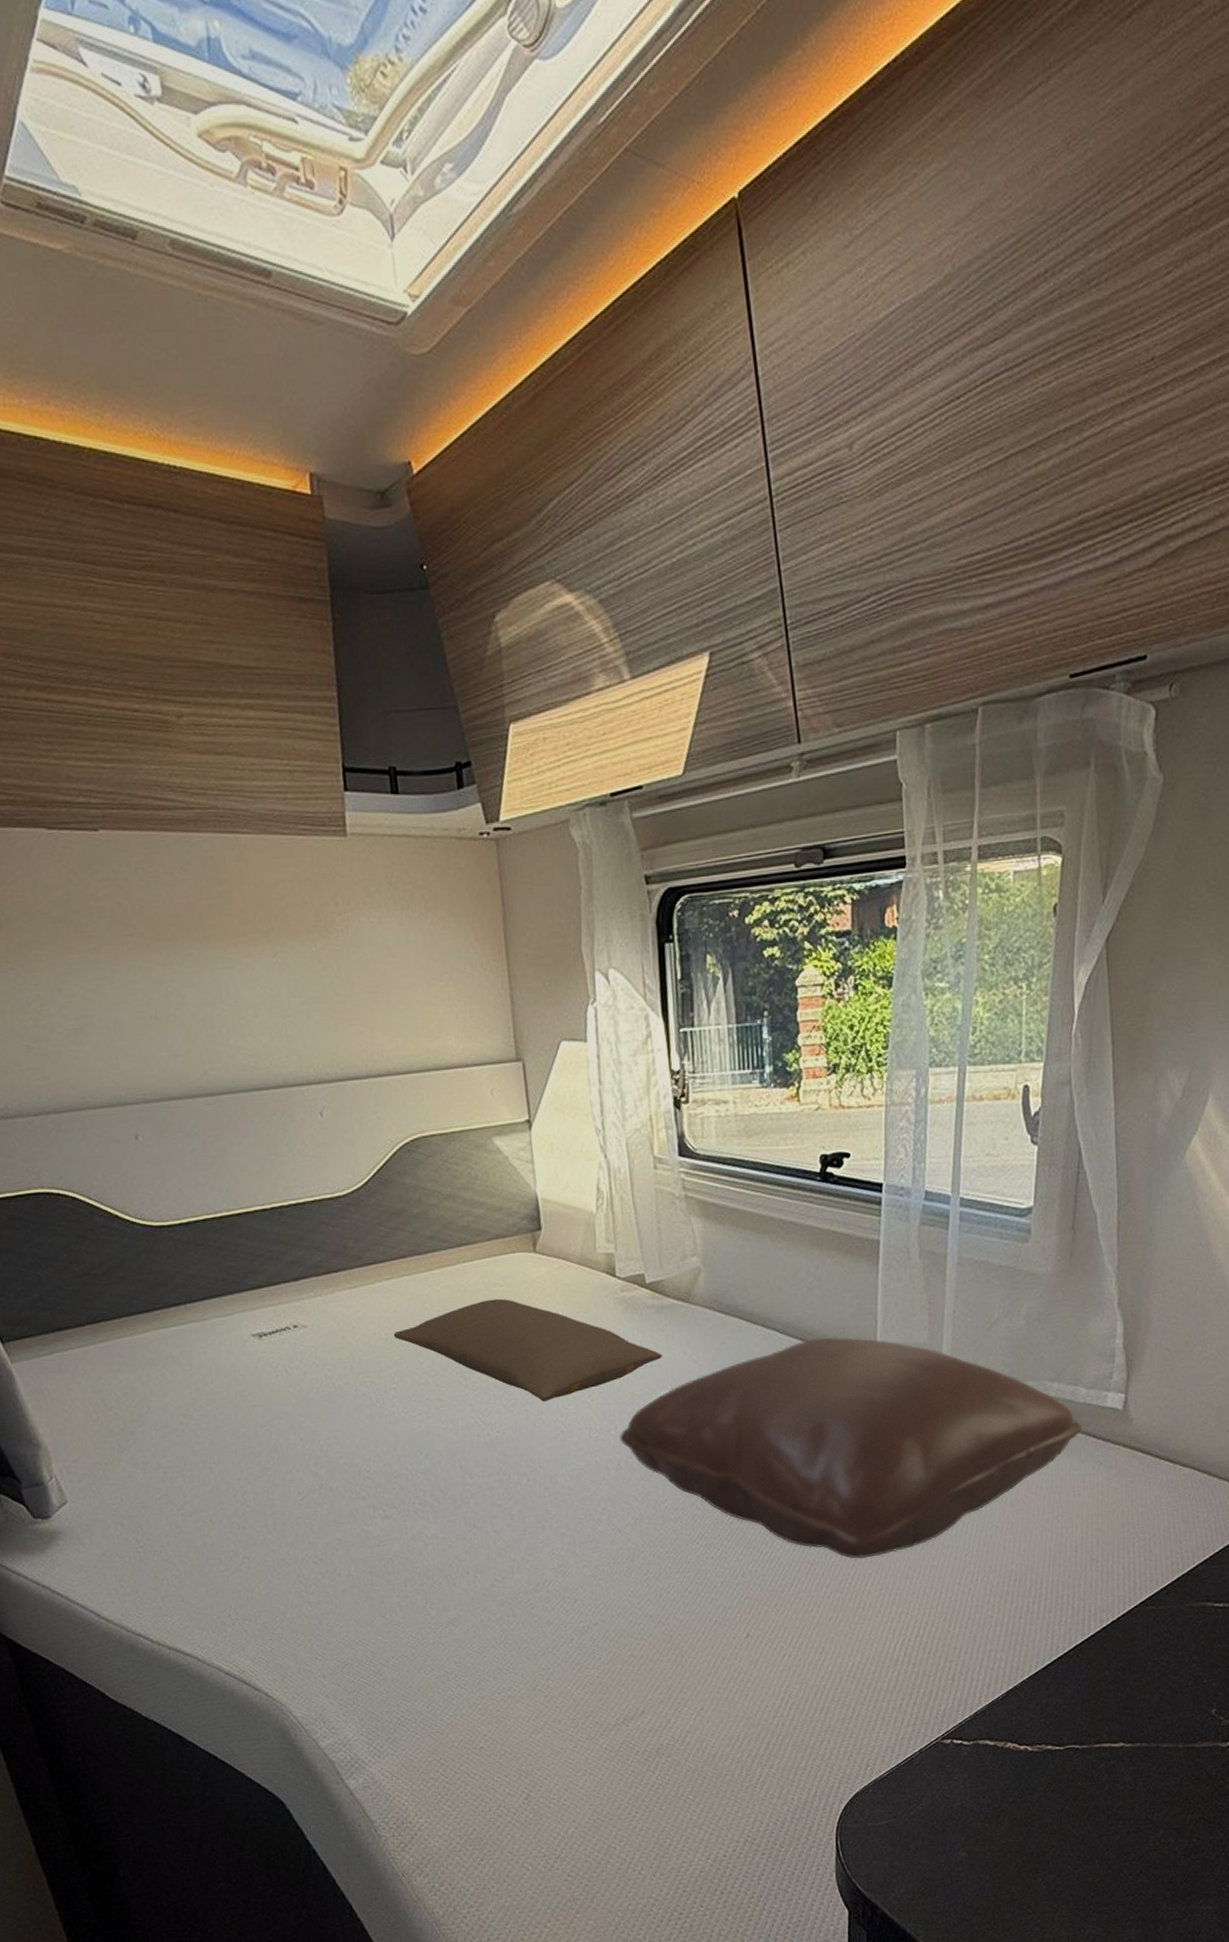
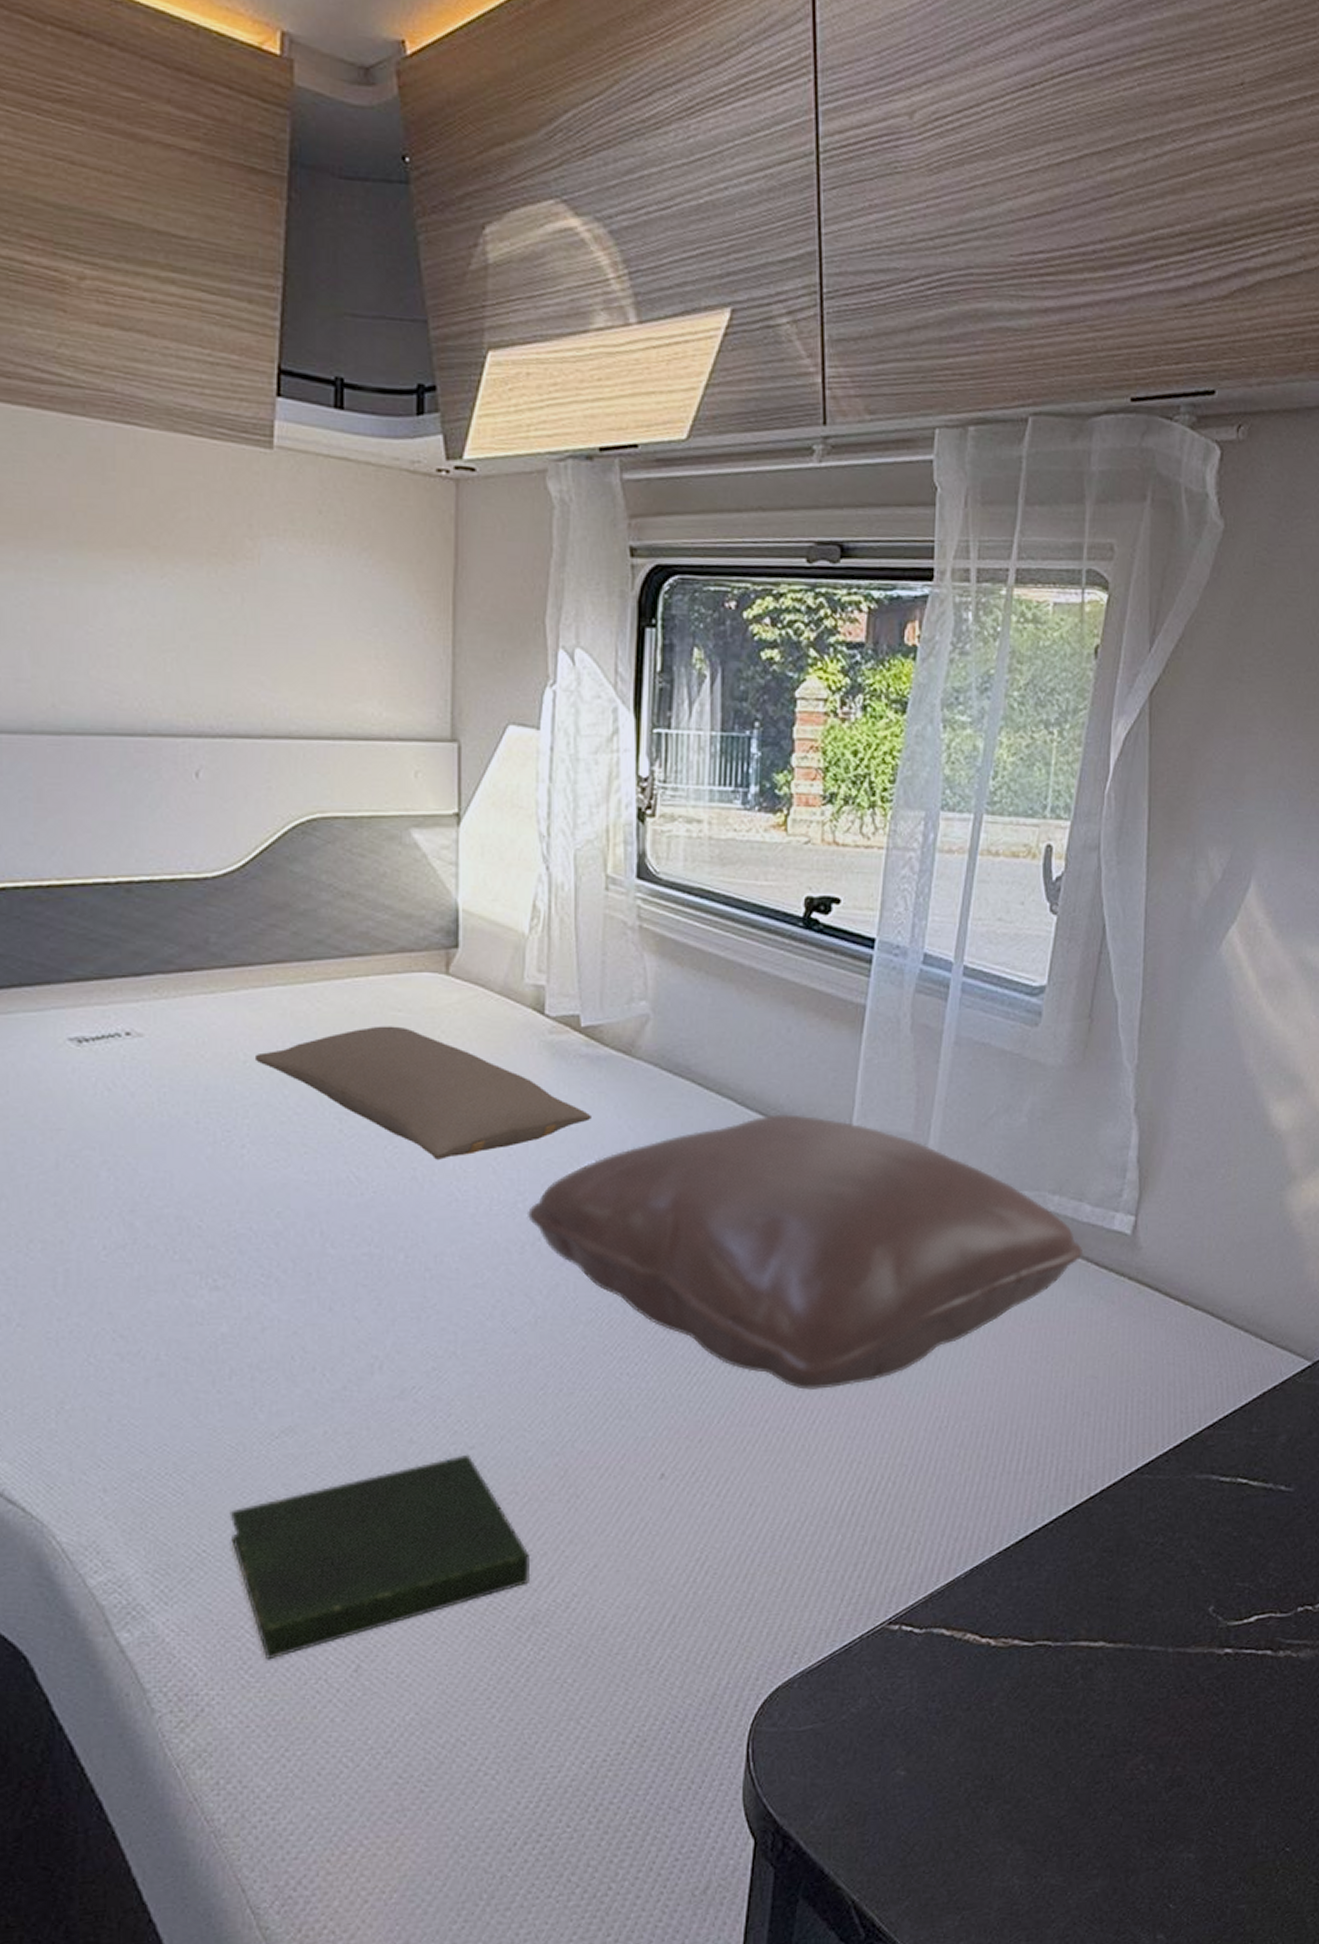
book: none [417,1629,653,1794] -> present [230,1454,531,1660]

